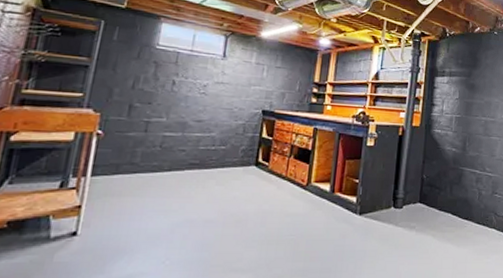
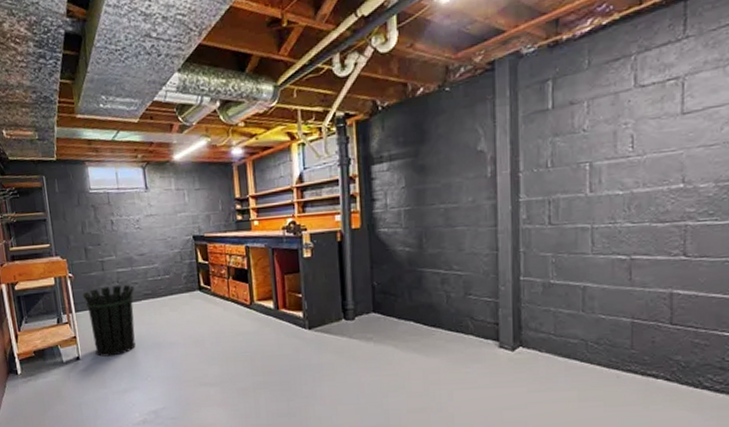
waste bin: none [103,150,181,233] -> present [83,285,136,357]

